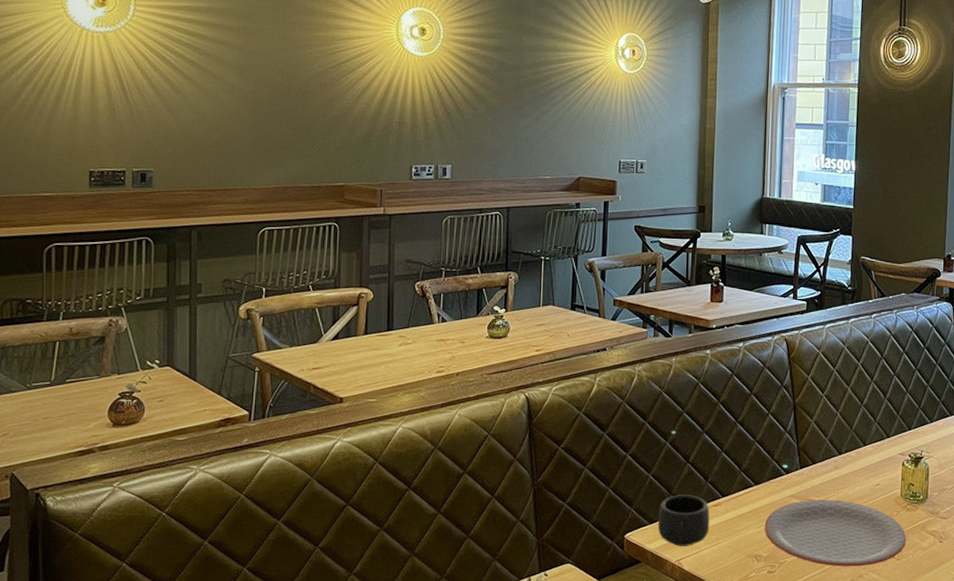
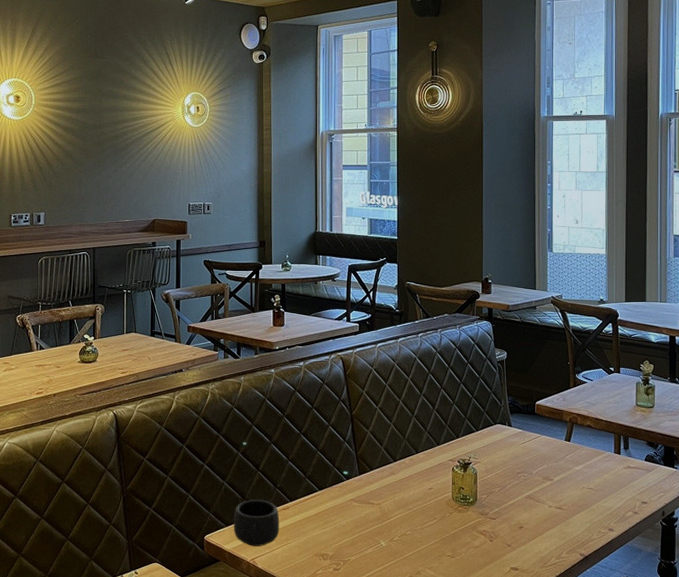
plate: present [764,499,907,567] -> none [328,503,459,564]

